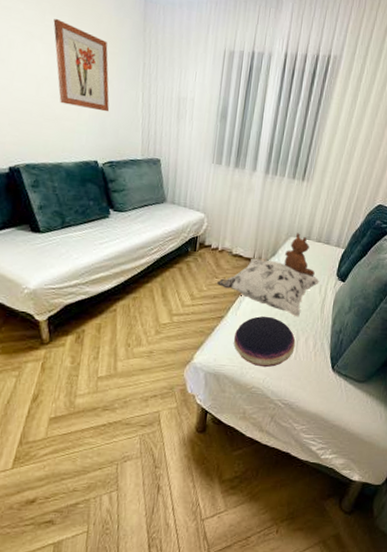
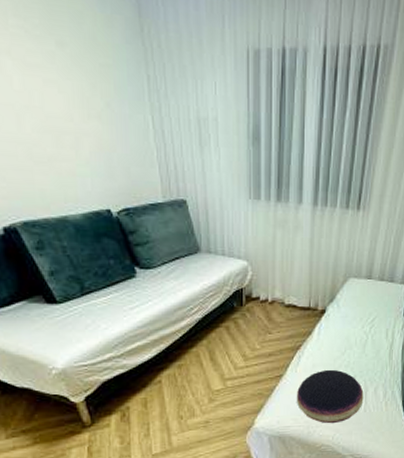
wall art: present [53,19,110,112] -> none [20,23,114,146]
decorative pillow: present [216,258,320,318] -> none [270,307,385,367]
teddy bear: present [284,233,315,277] -> none [344,272,379,321]

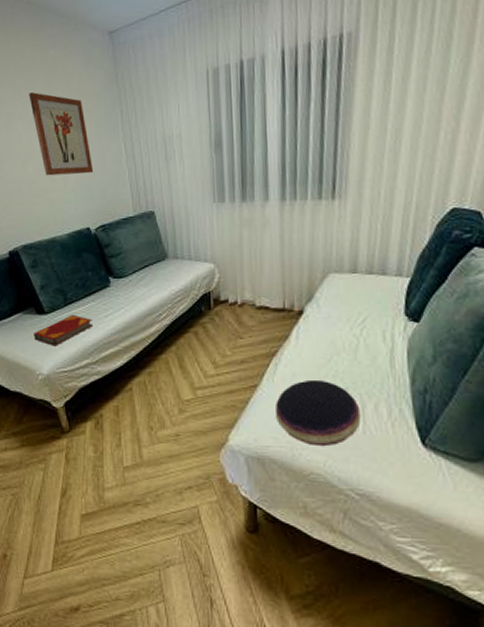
wall art: none [20,23,114,146] -> present [29,92,94,176]
hardback book: none [43,305,117,339] -> present [33,314,94,346]

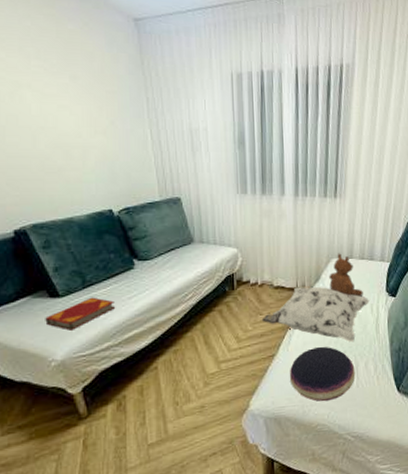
wall art: present [29,92,94,176] -> none [40,63,117,156]
decorative pillow: none [241,307,381,377] -> present [261,286,370,343]
teddy bear: none [325,267,372,321] -> present [329,253,363,297]

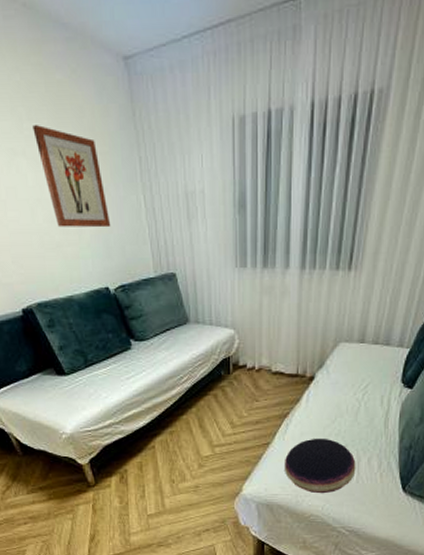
wall art: none [40,63,117,156] -> present [32,125,111,228]
hardback book: present [45,297,116,330] -> none [54,376,116,407]
decorative pillow: present [261,286,370,343] -> none [257,373,380,436]
teddy bear: present [329,253,363,297] -> none [334,336,373,387]

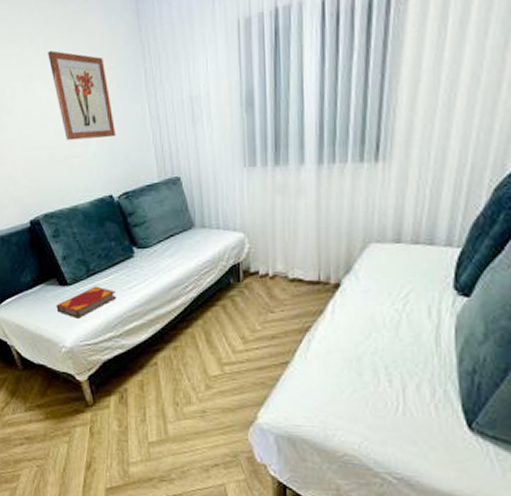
hardback book: none [54,376,116,407] -> present [56,286,117,319]
cushion: present [285,438,356,494] -> none [308,357,401,428]

